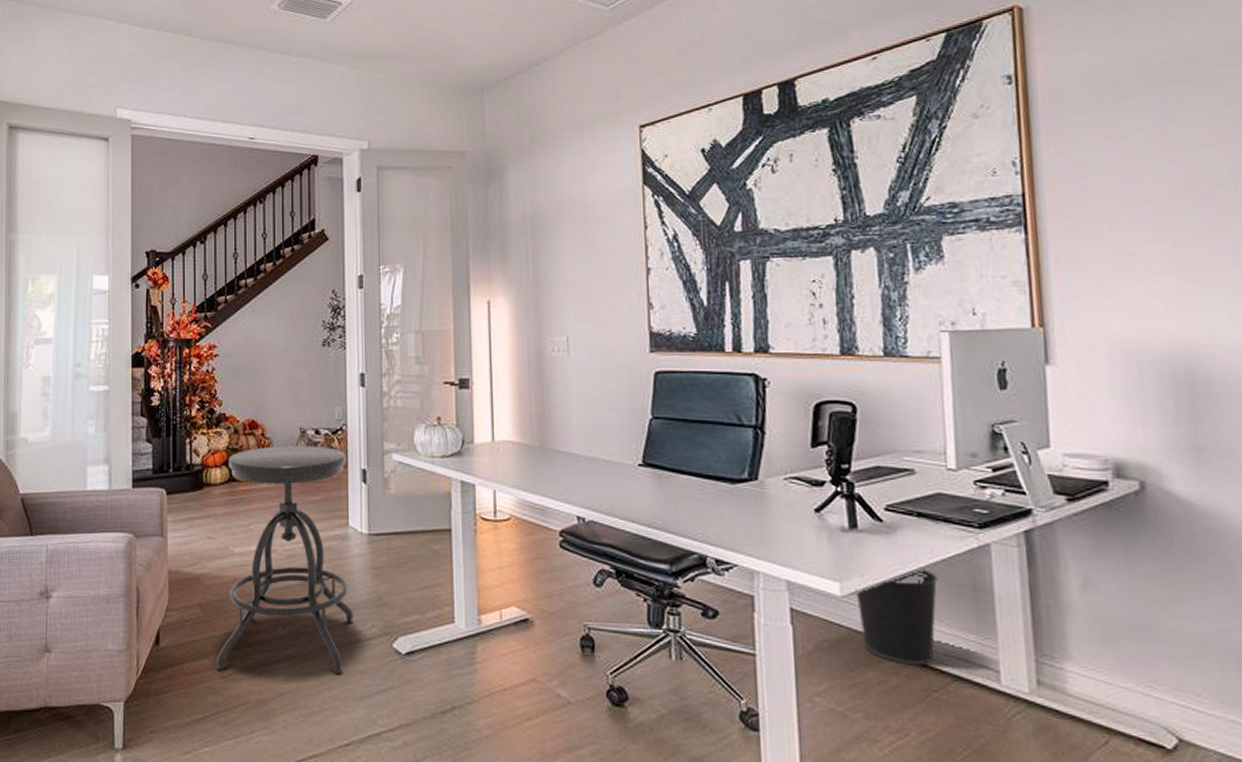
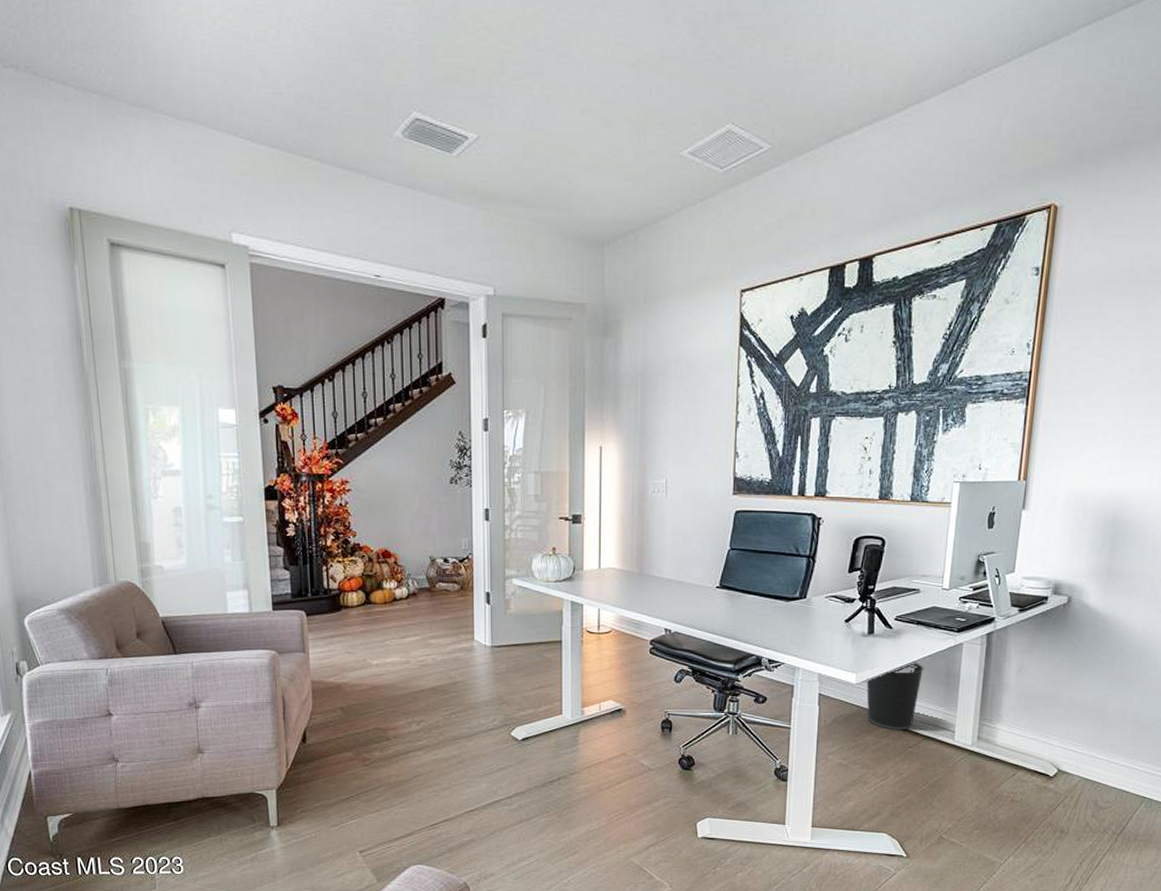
stool: present [217,446,354,673] -> none [359,572,478,760]

